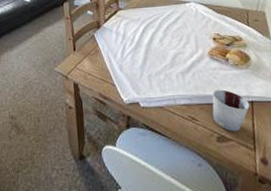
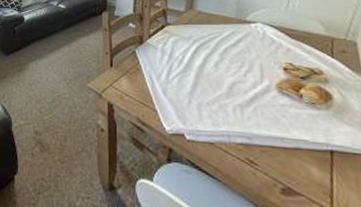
cup: present [212,89,250,132] -> none [277,130,329,186]

